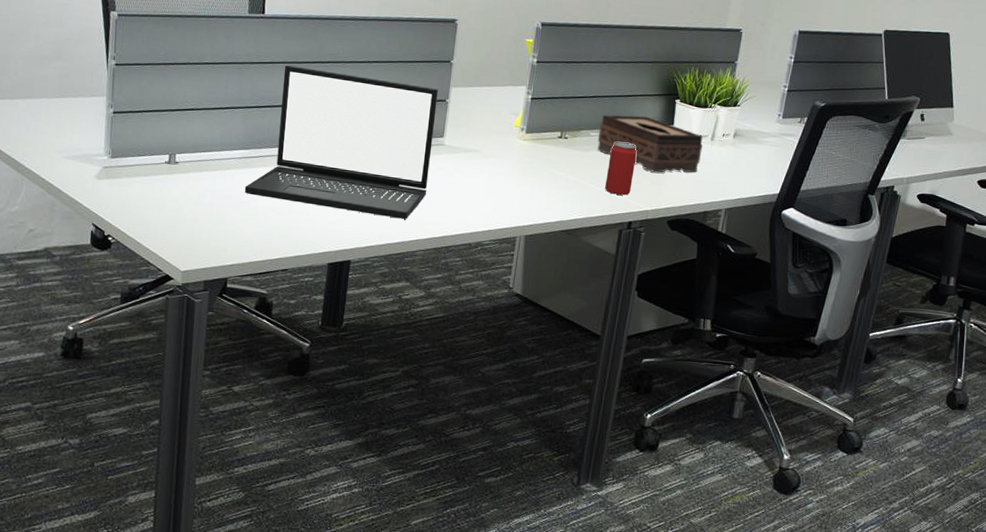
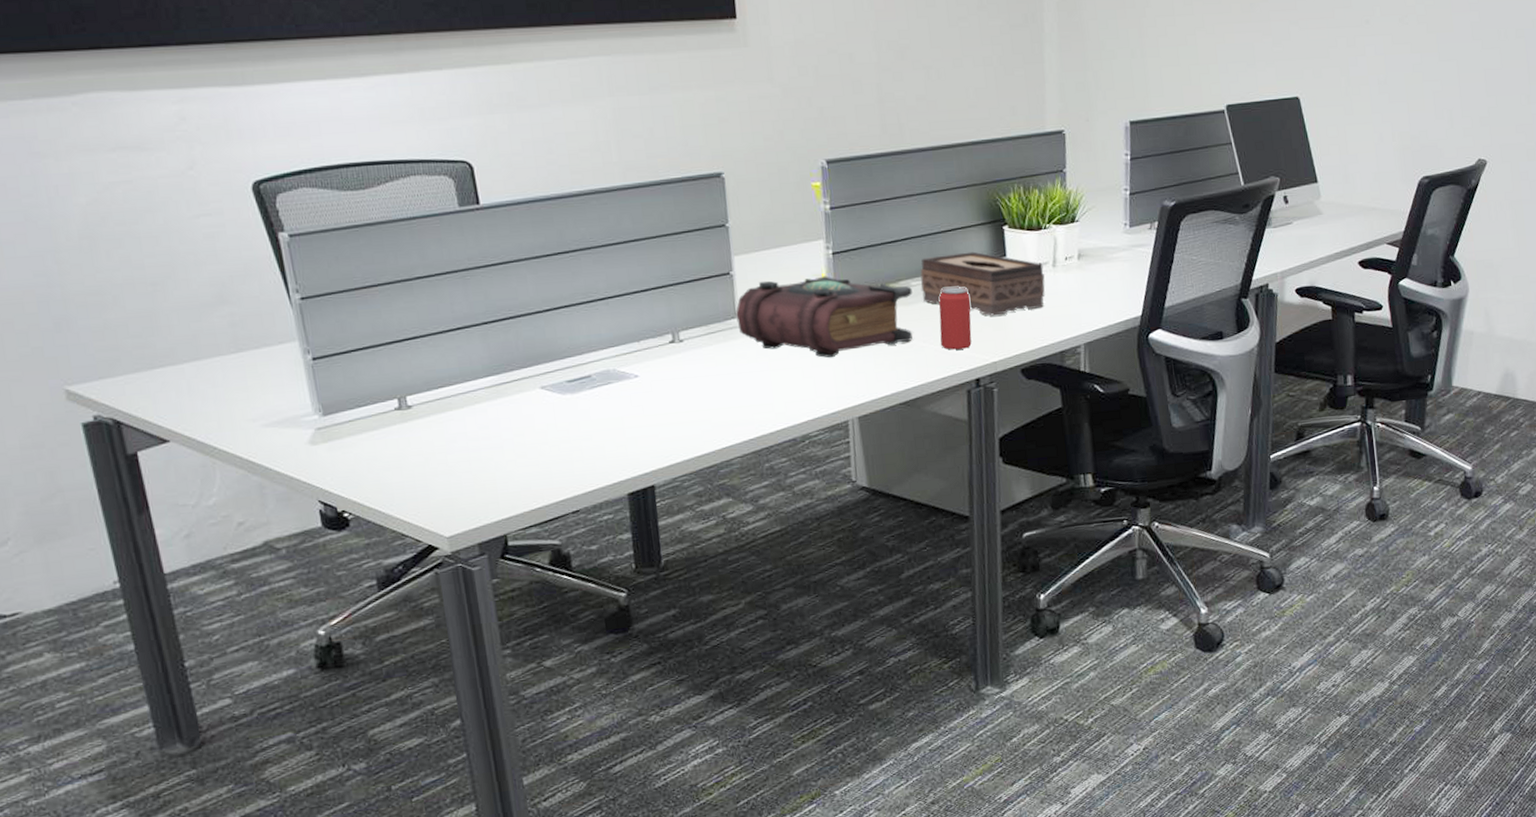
laptop: present [244,65,438,219] -> none [503,260,730,430]
book: none [443,111,590,184] -> present [735,276,913,358]

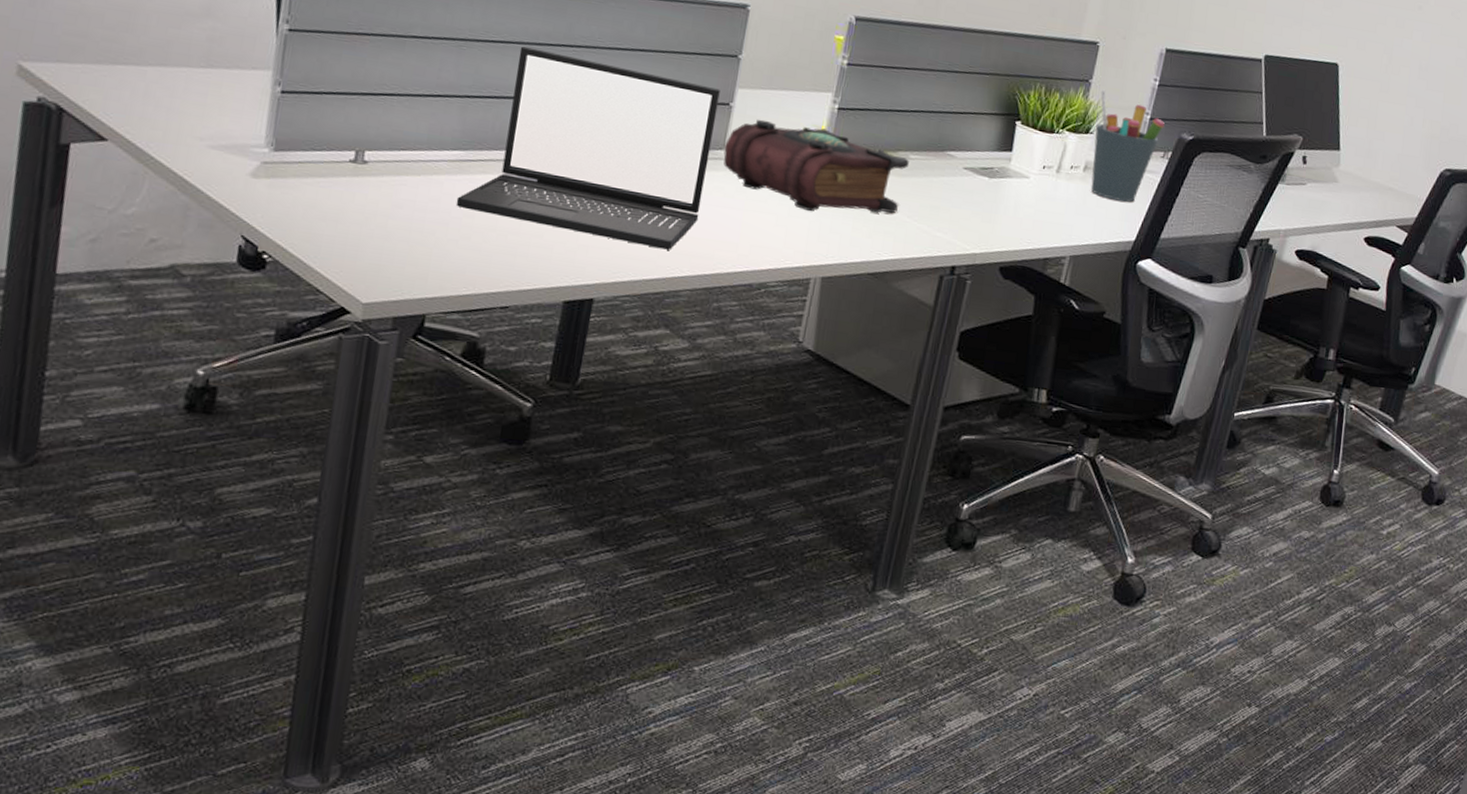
laptop: none [503,260,730,430] -> present [455,46,720,250]
tissue box: present [920,251,1045,316] -> none [918,134,1047,210]
beverage can: present [938,287,972,350] -> none [924,168,966,234]
pen holder: none [1077,175,1145,281] -> present [1090,89,1165,202]

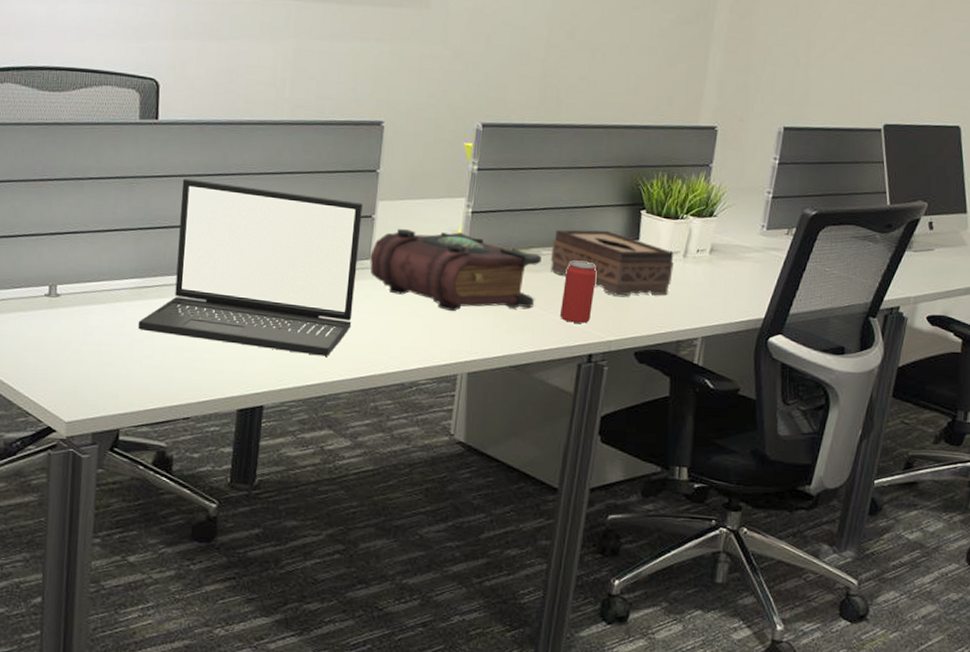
tissue box: none [918,134,1047,210] -> present [550,229,674,296]
beverage can: none [924,168,966,234] -> present [559,261,597,323]
pen holder: present [1090,89,1165,202] -> none [718,172,787,281]

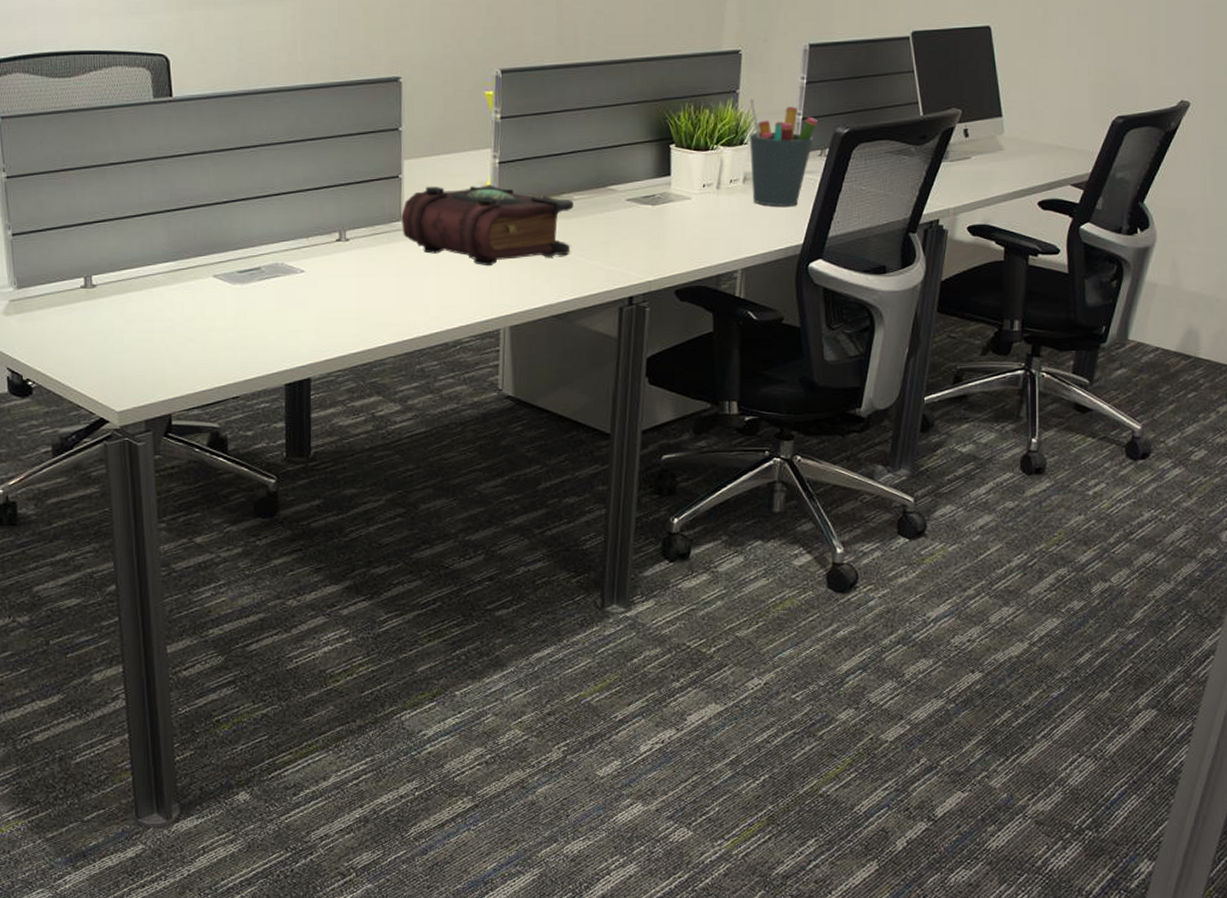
laptop: present [137,179,363,356] -> none [177,155,390,323]
tissue box: present [550,229,674,296] -> none [582,169,707,235]
beverage can: present [559,261,597,323] -> none [596,203,631,266]
pen holder: none [718,172,787,281] -> present [749,97,818,207]

